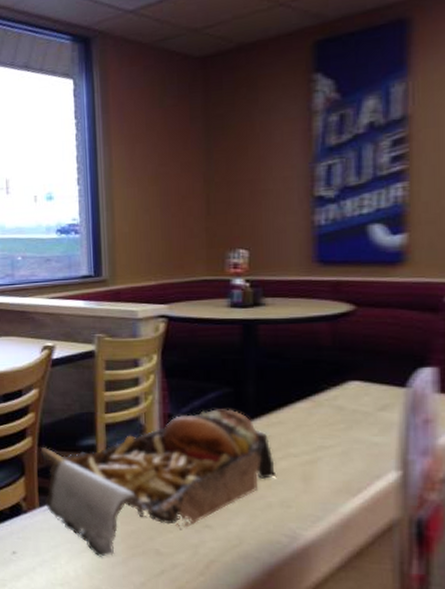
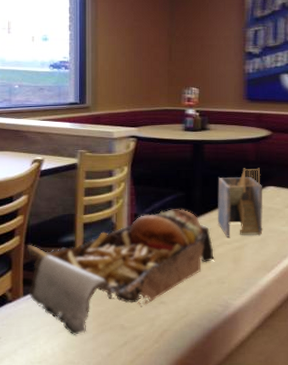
napkin holder: none [278,355,345,448] -> present [217,168,263,237]

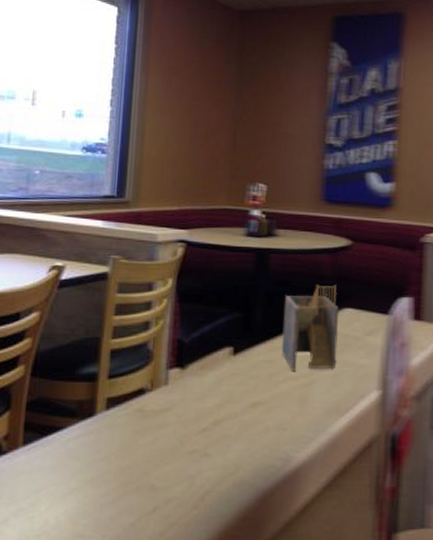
food tray: present [26,209,214,335] -> none [30,334,275,499]

